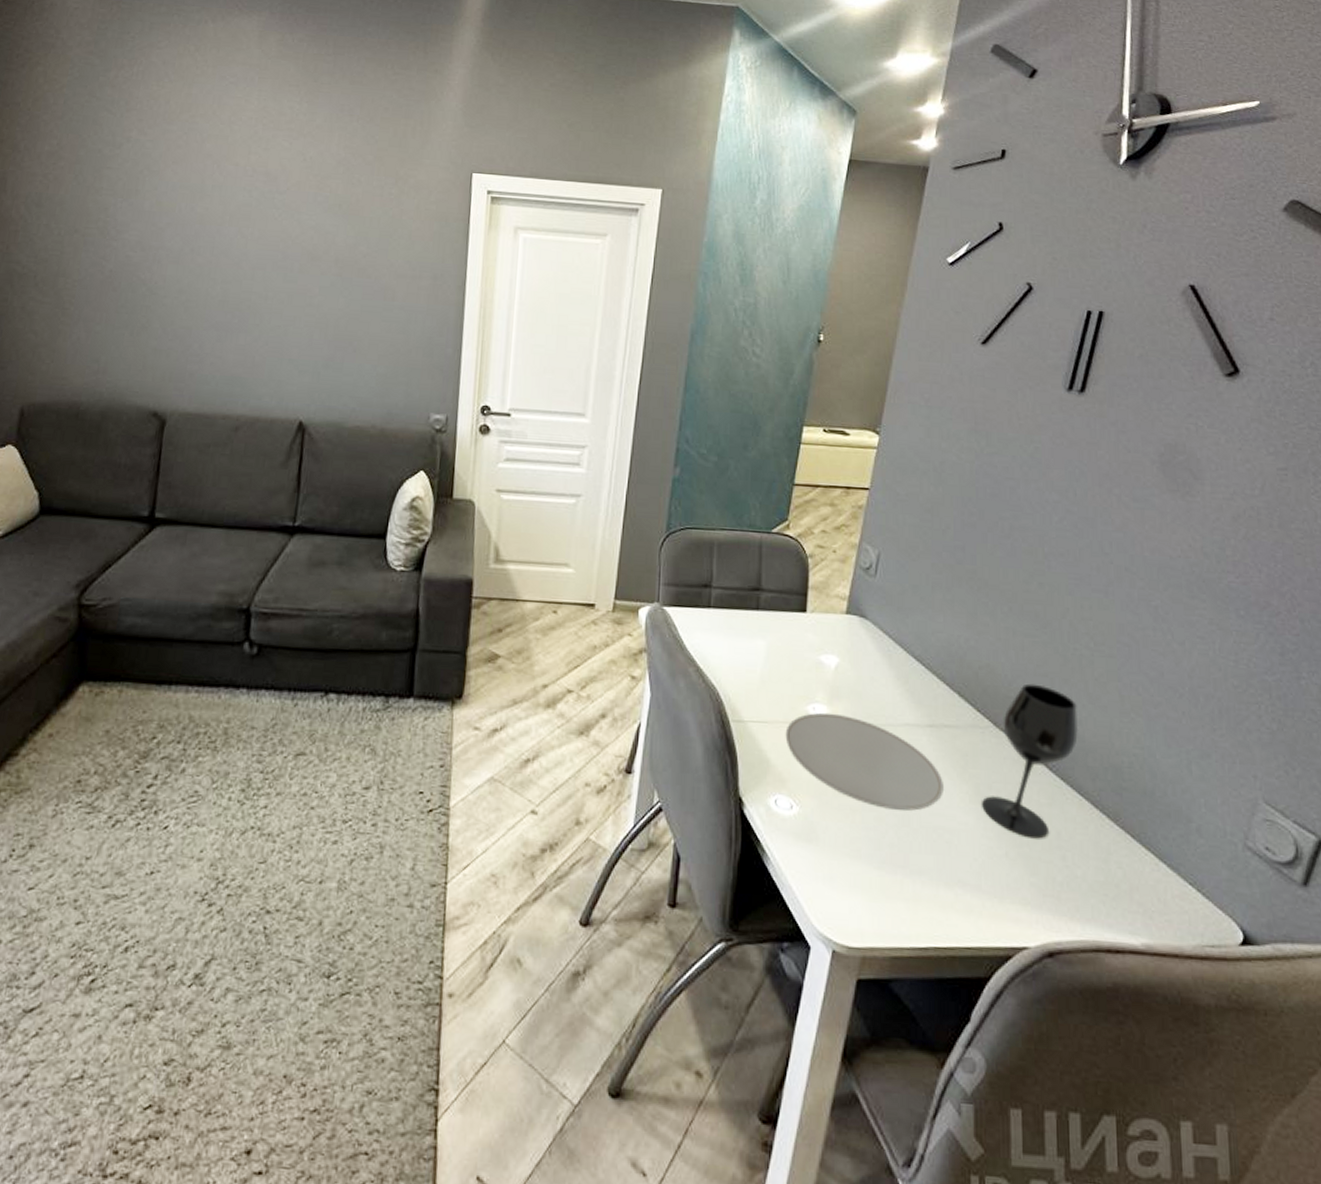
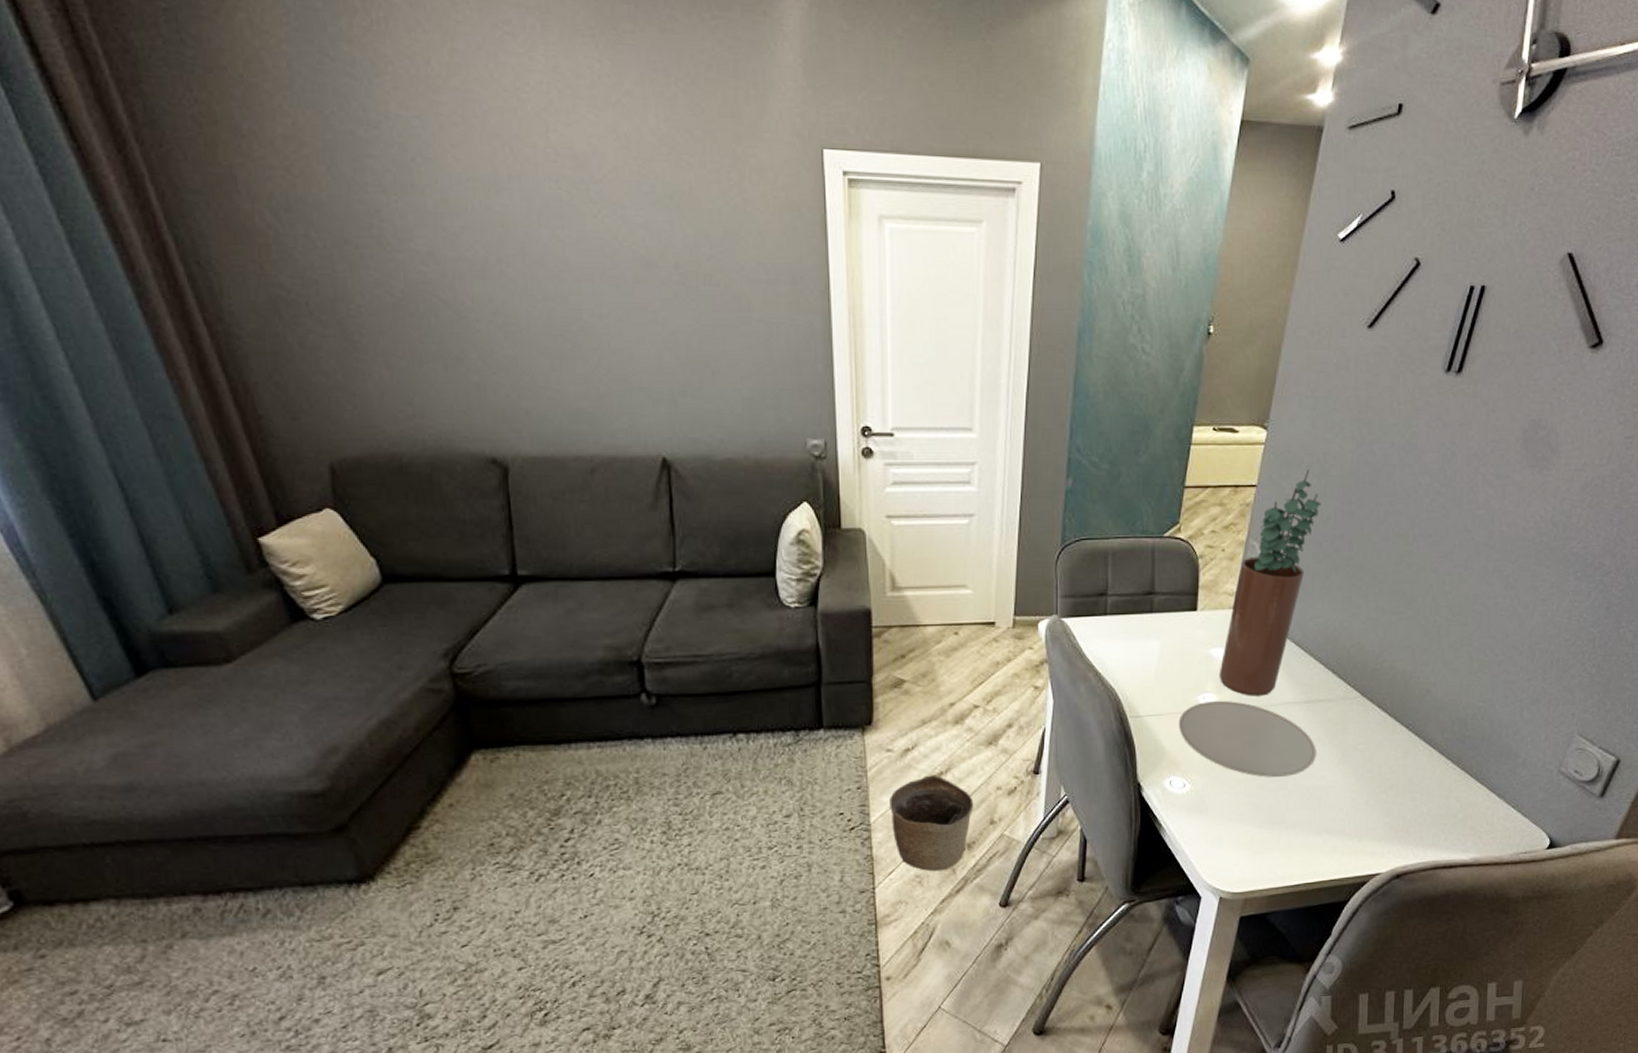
basket: none [471,760,560,873] -> present [890,775,974,872]
vase: none [830,475,939,714] -> present [1218,468,1321,696]
wineglass: present [982,683,1079,839] -> none [1348,655,1434,787]

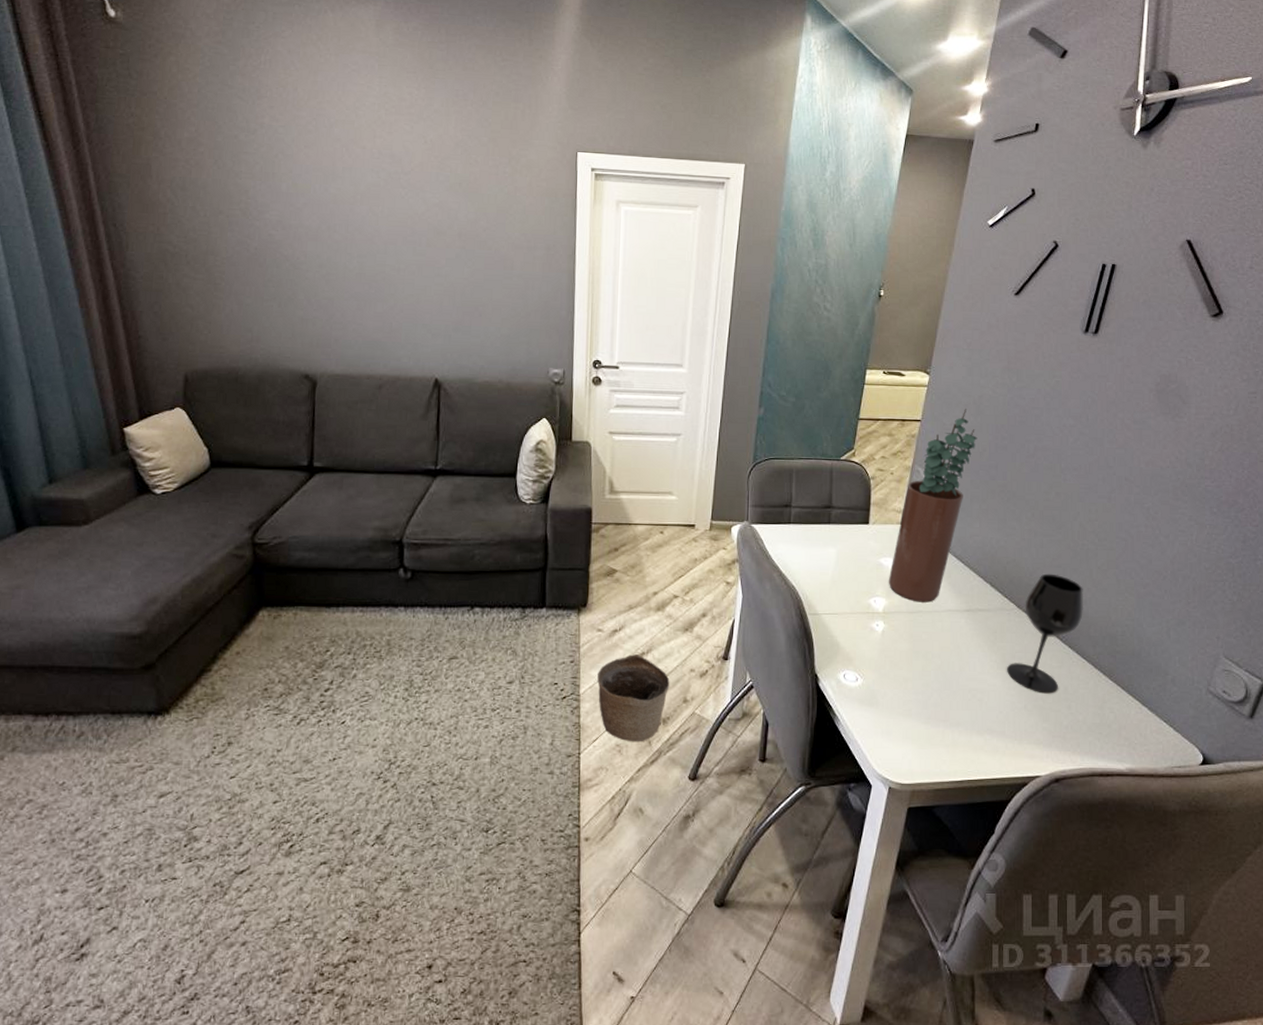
plate: present [1178,700,1316,777] -> none [852,604,977,677]
wineglass: none [1348,655,1434,787] -> present [1007,573,1084,694]

